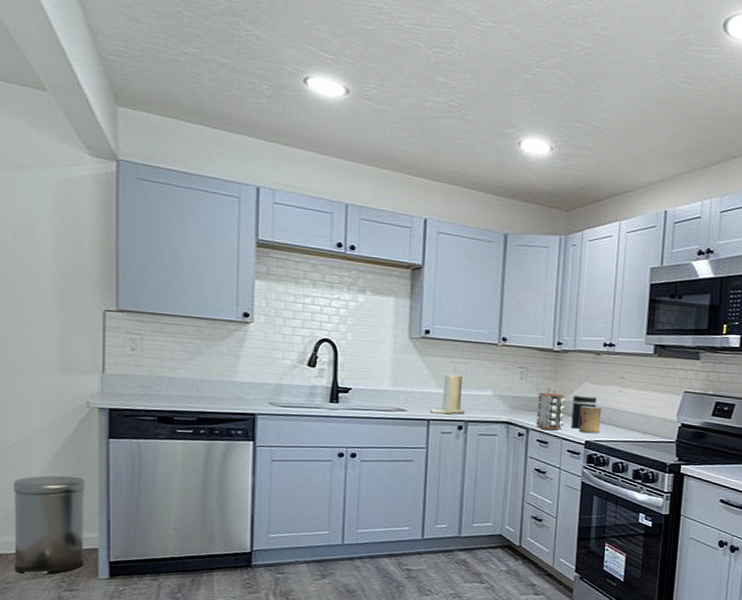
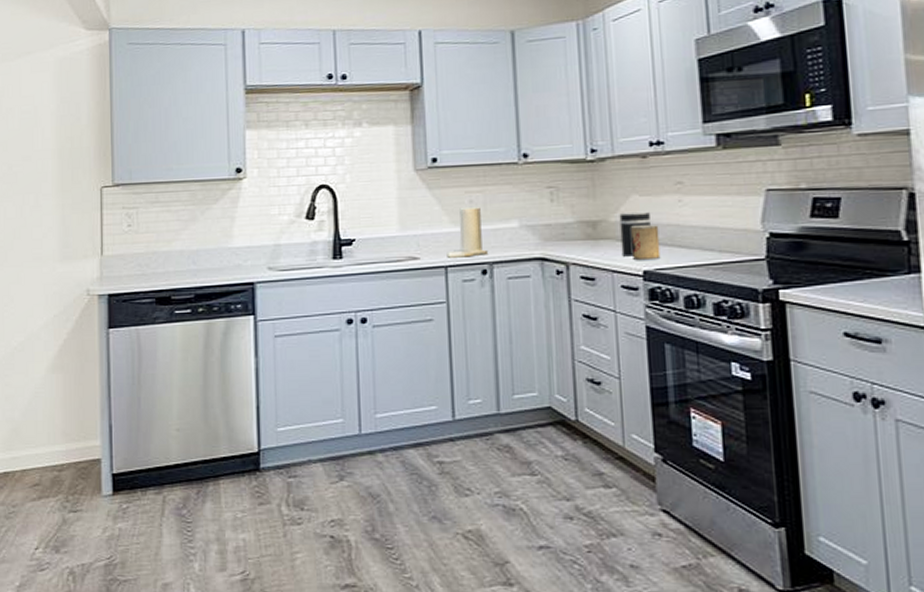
pedal bin: present [14,475,86,575] -> none [20,375,87,496]
spice rack: present [535,387,565,431] -> none [573,207,612,263]

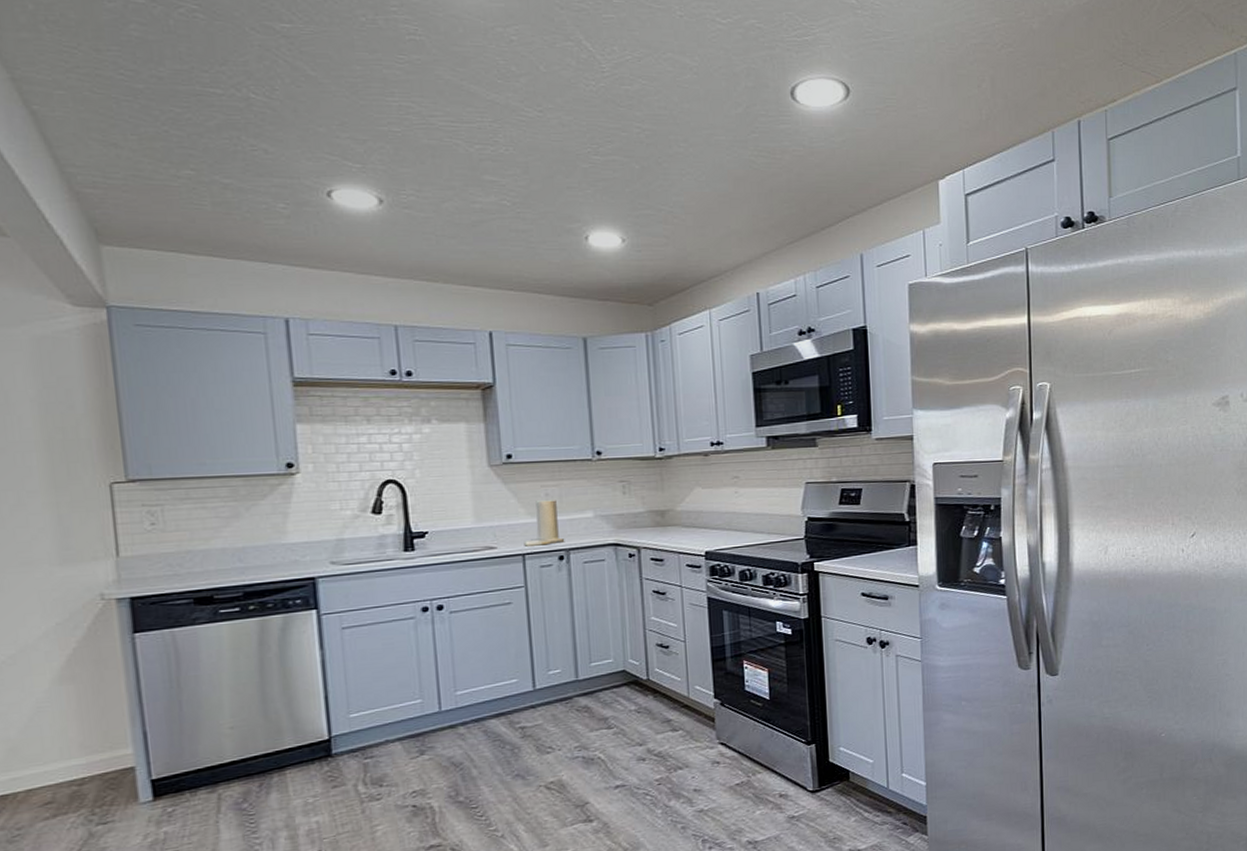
cylinder: present [619,211,651,257] -> none [684,501,711,540]
tin can: present [631,225,661,261] -> none [695,513,720,544]

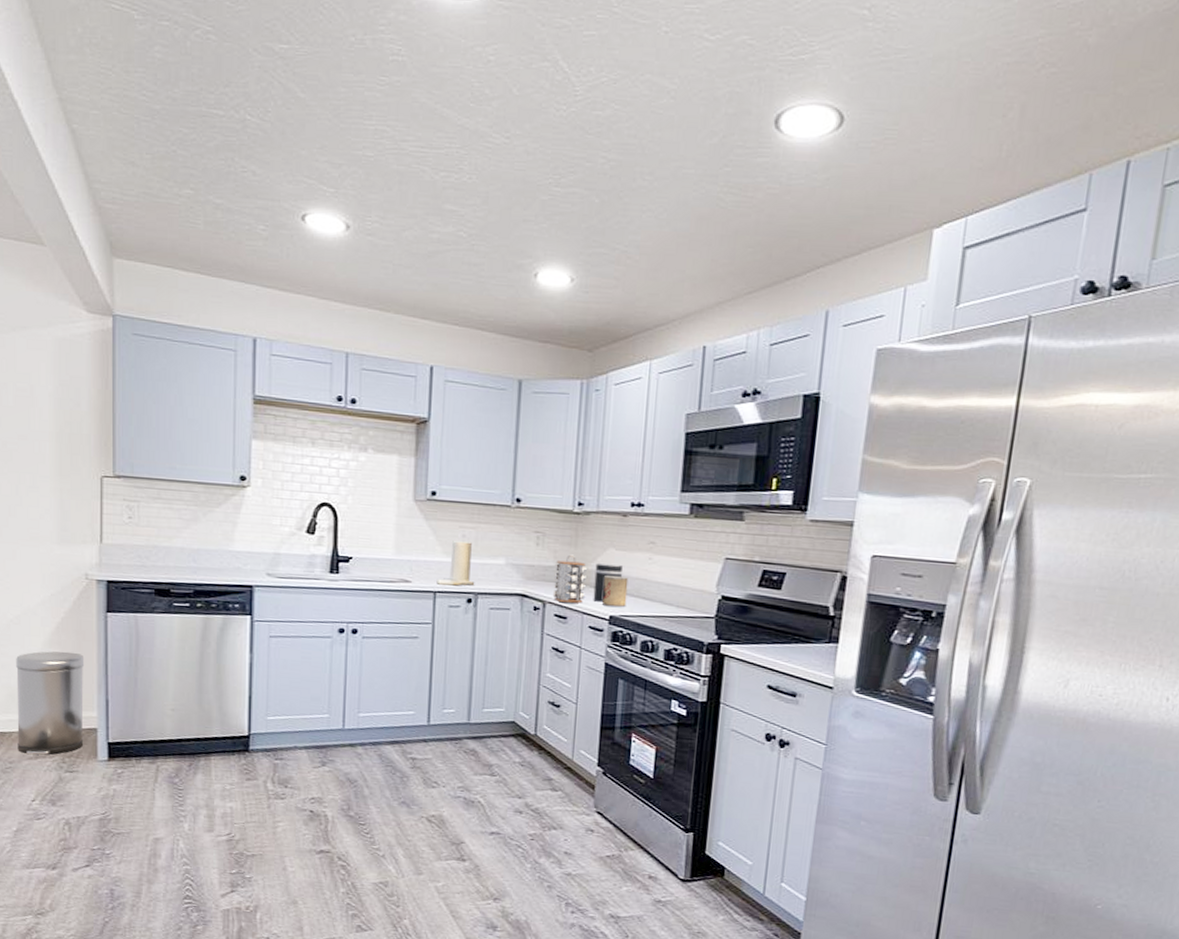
pedal bin: none [14,685,117,815] -> present [16,651,85,755]
spice rack: none [644,498,678,547] -> present [552,554,587,604]
cylinder: none [684,501,711,540] -> present [593,562,622,602]
tin can: none [695,513,720,544] -> present [602,576,629,608]

